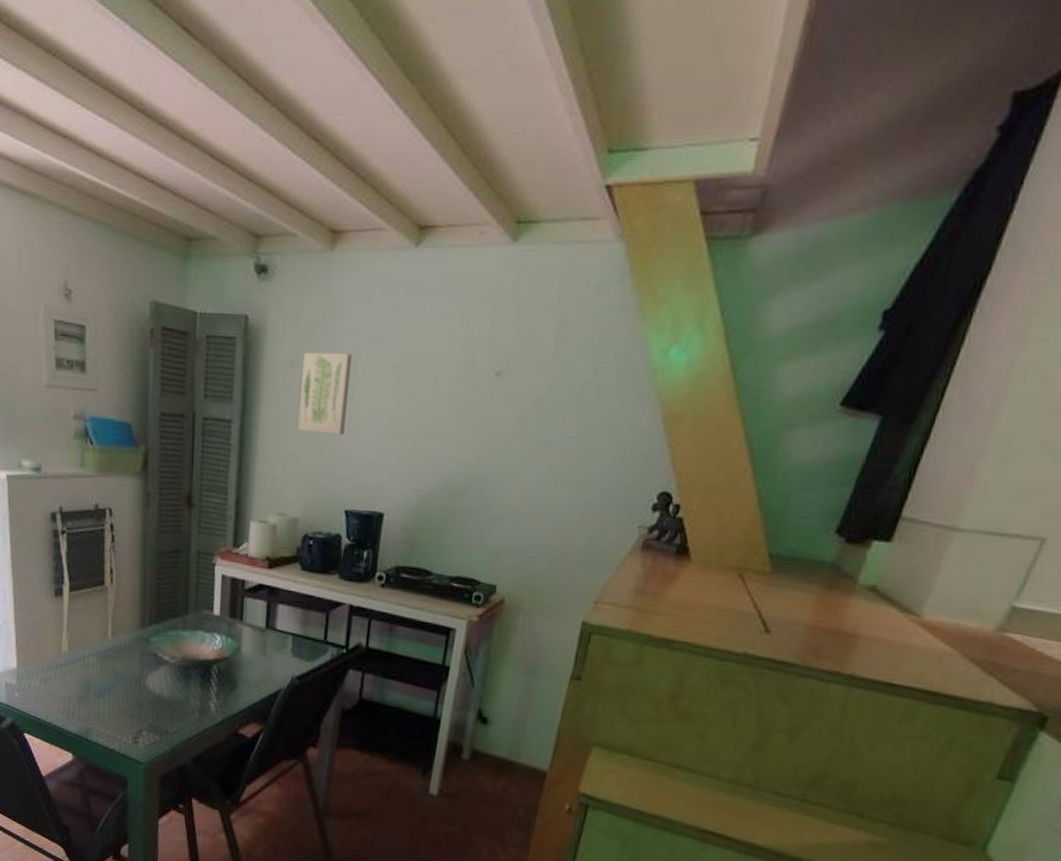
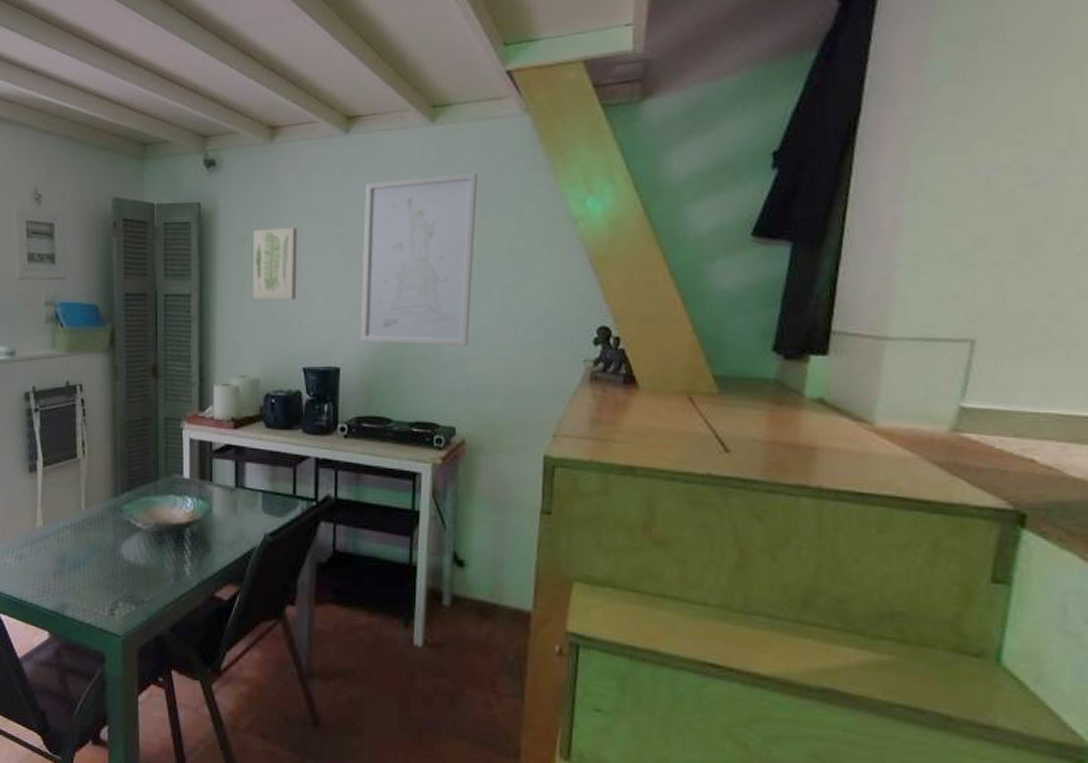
wall art: none [408,305,557,502] -> present [360,172,478,347]

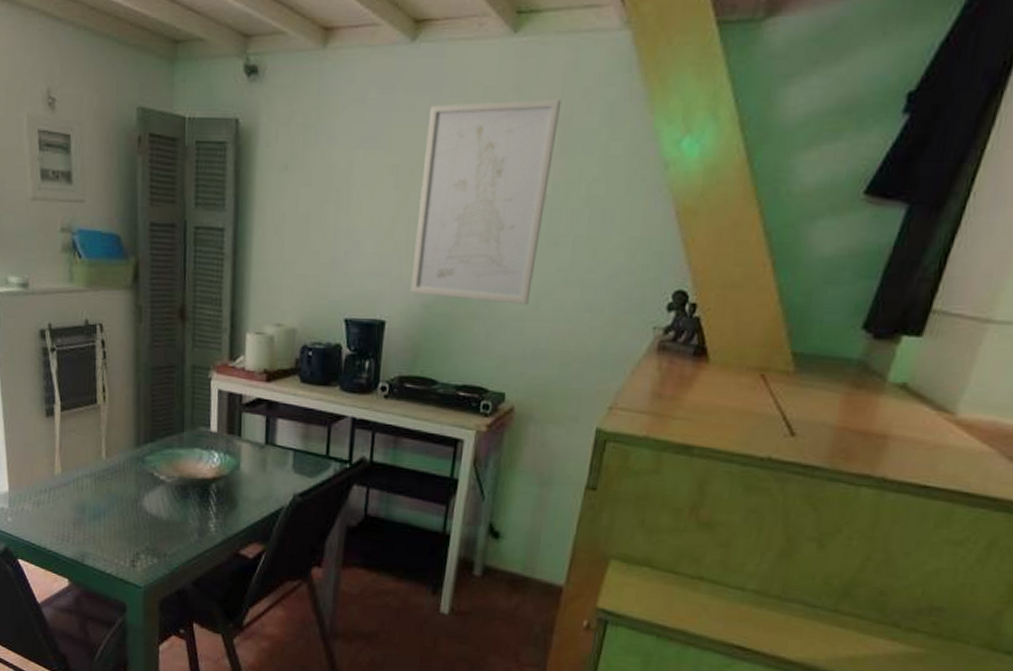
wall art: present [253,228,298,300] -> none [294,155,349,241]

